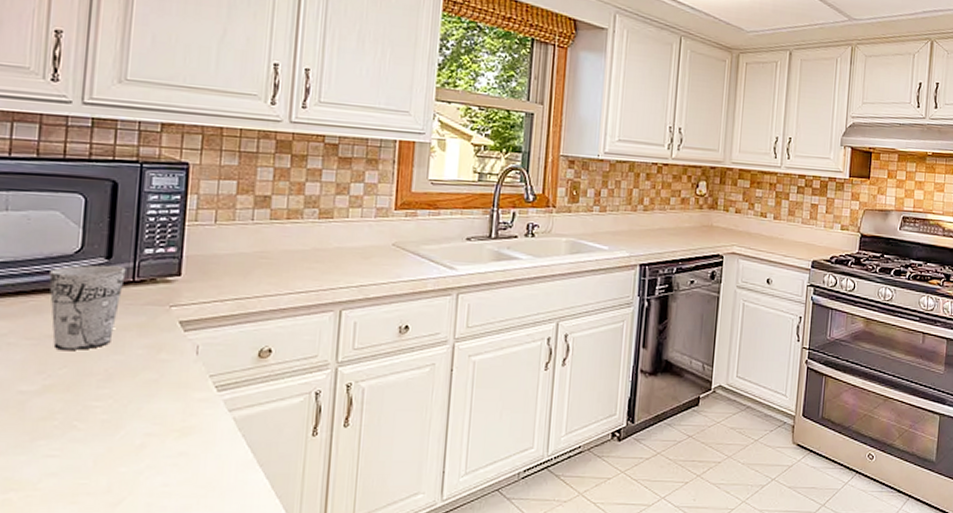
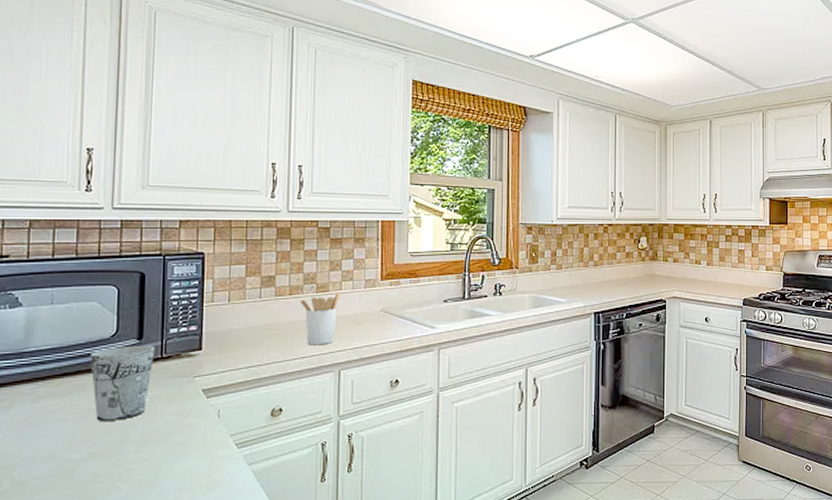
utensil holder: none [298,220,347,280] -> present [300,292,341,345]

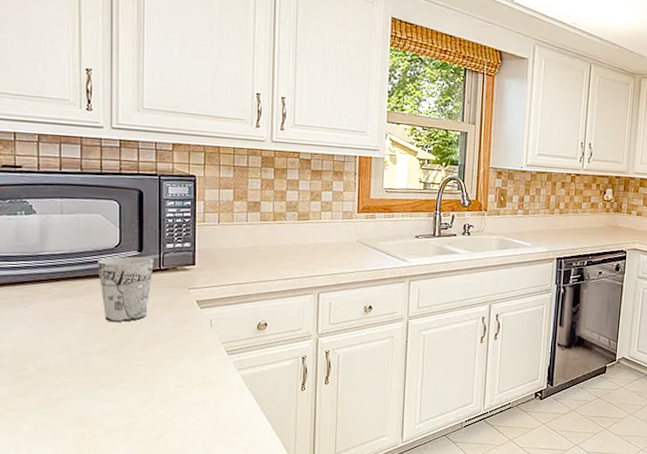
utensil holder: present [300,292,341,345] -> none [283,221,320,269]

